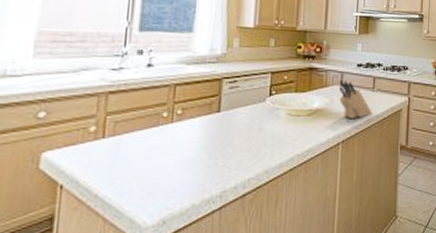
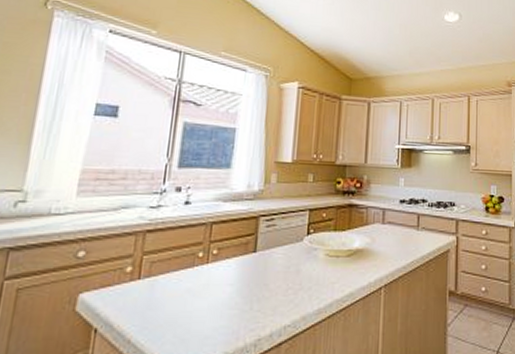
knife block: present [338,80,372,118] -> none [380,217,417,260]

